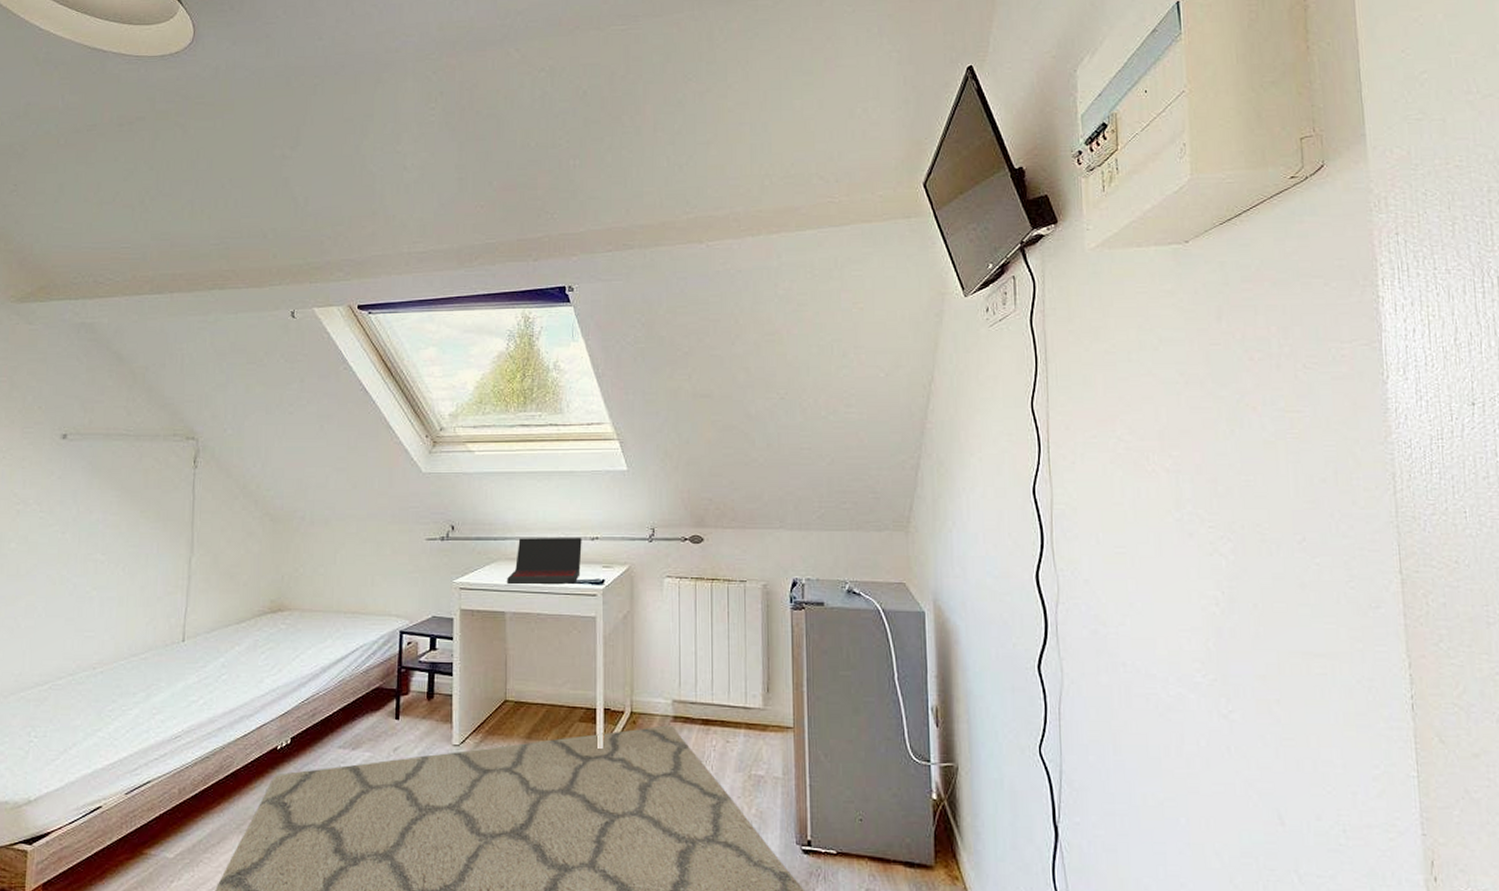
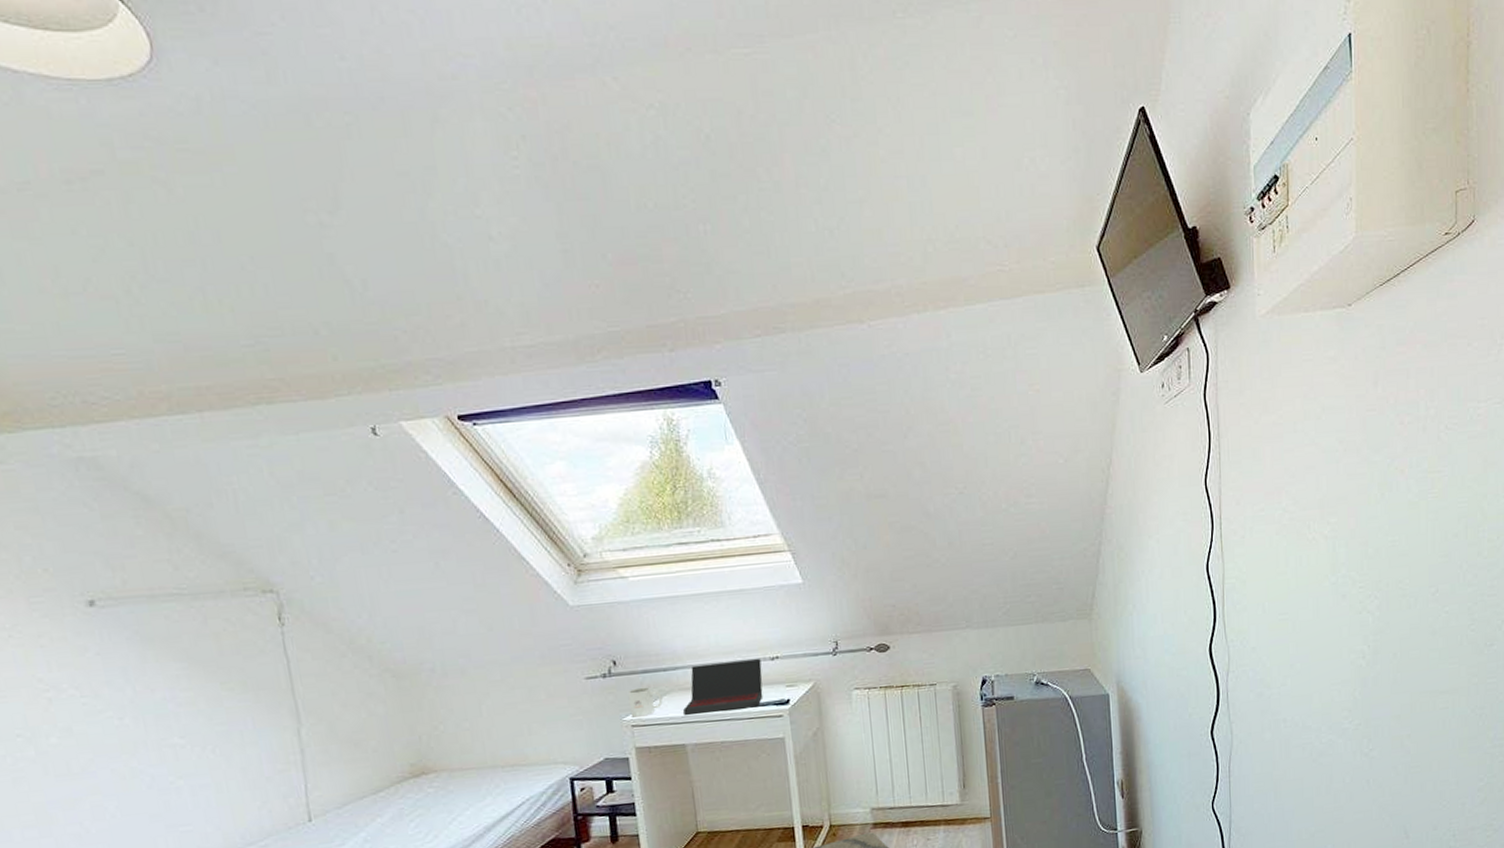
mug: none [460,553,490,582] -> present [627,687,663,718]

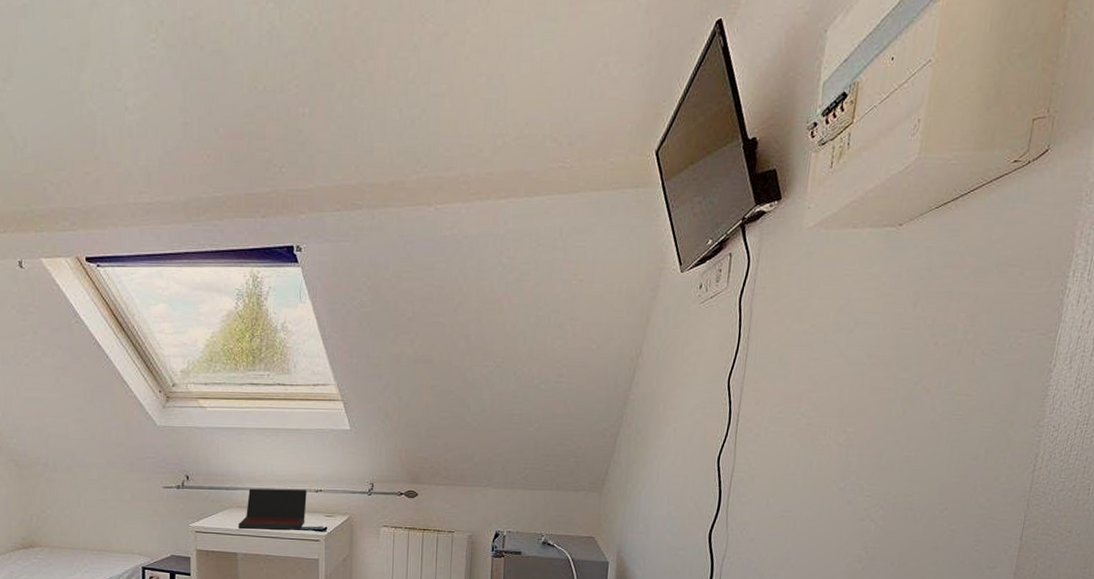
mug: present [627,687,663,718] -> none [195,500,223,526]

